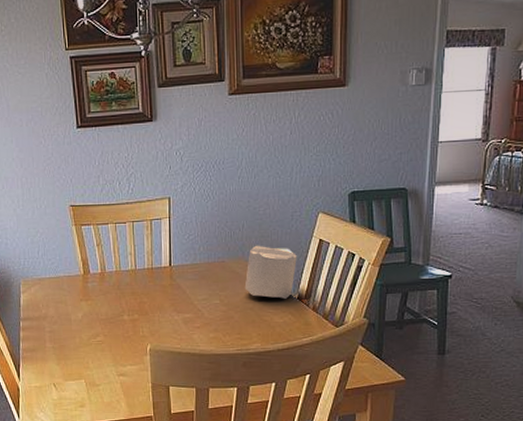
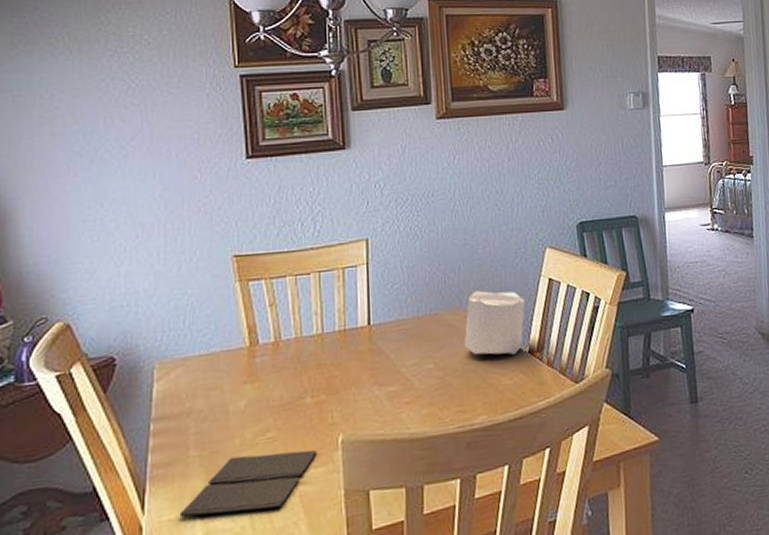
notebook: none [42,351,133,390] -> present [179,449,318,517]

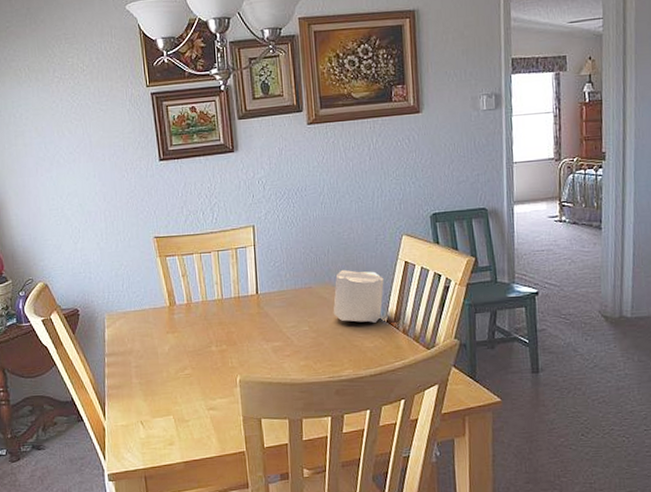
notebook: present [179,449,318,517] -> none [128,385,222,426]

